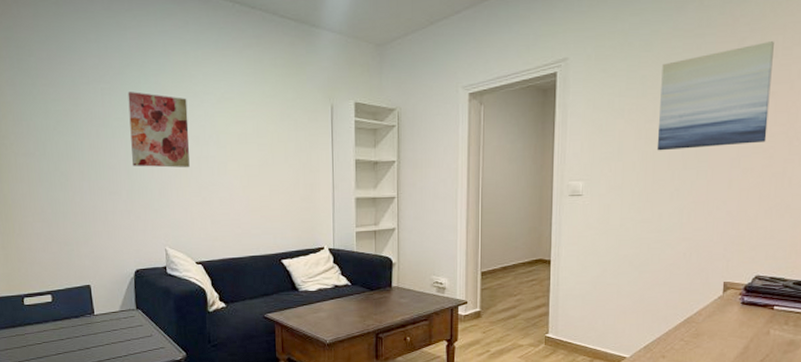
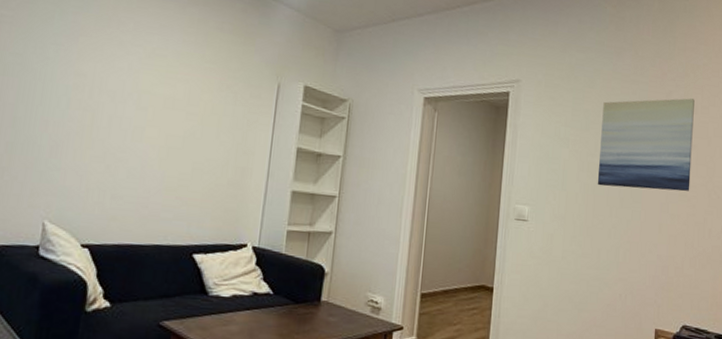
wall art: present [127,92,190,168] -> none [21,25,109,127]

